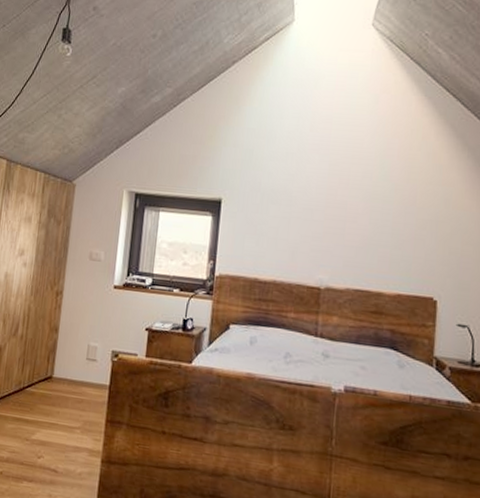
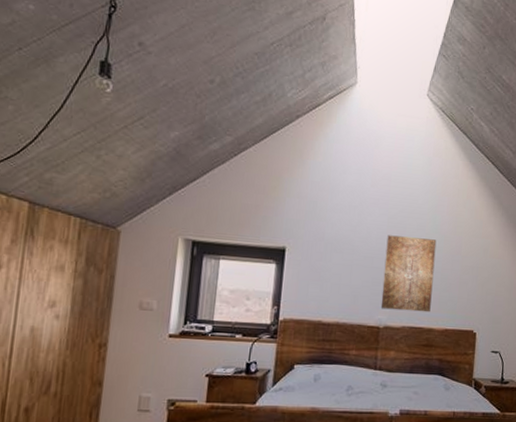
wall art: none [321,184,386,274] -> present [380,235,437,313]

